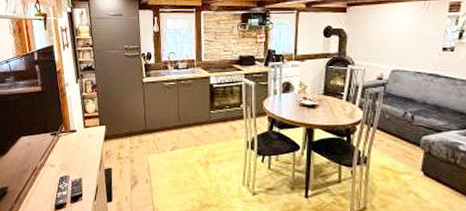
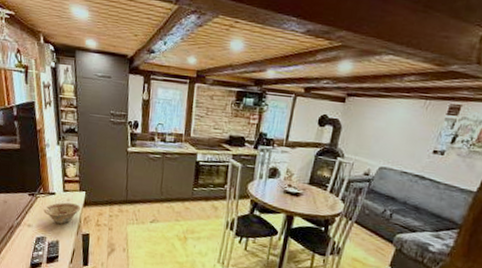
dish: none [66,139,102,161] -> present [43,202,82,224]

